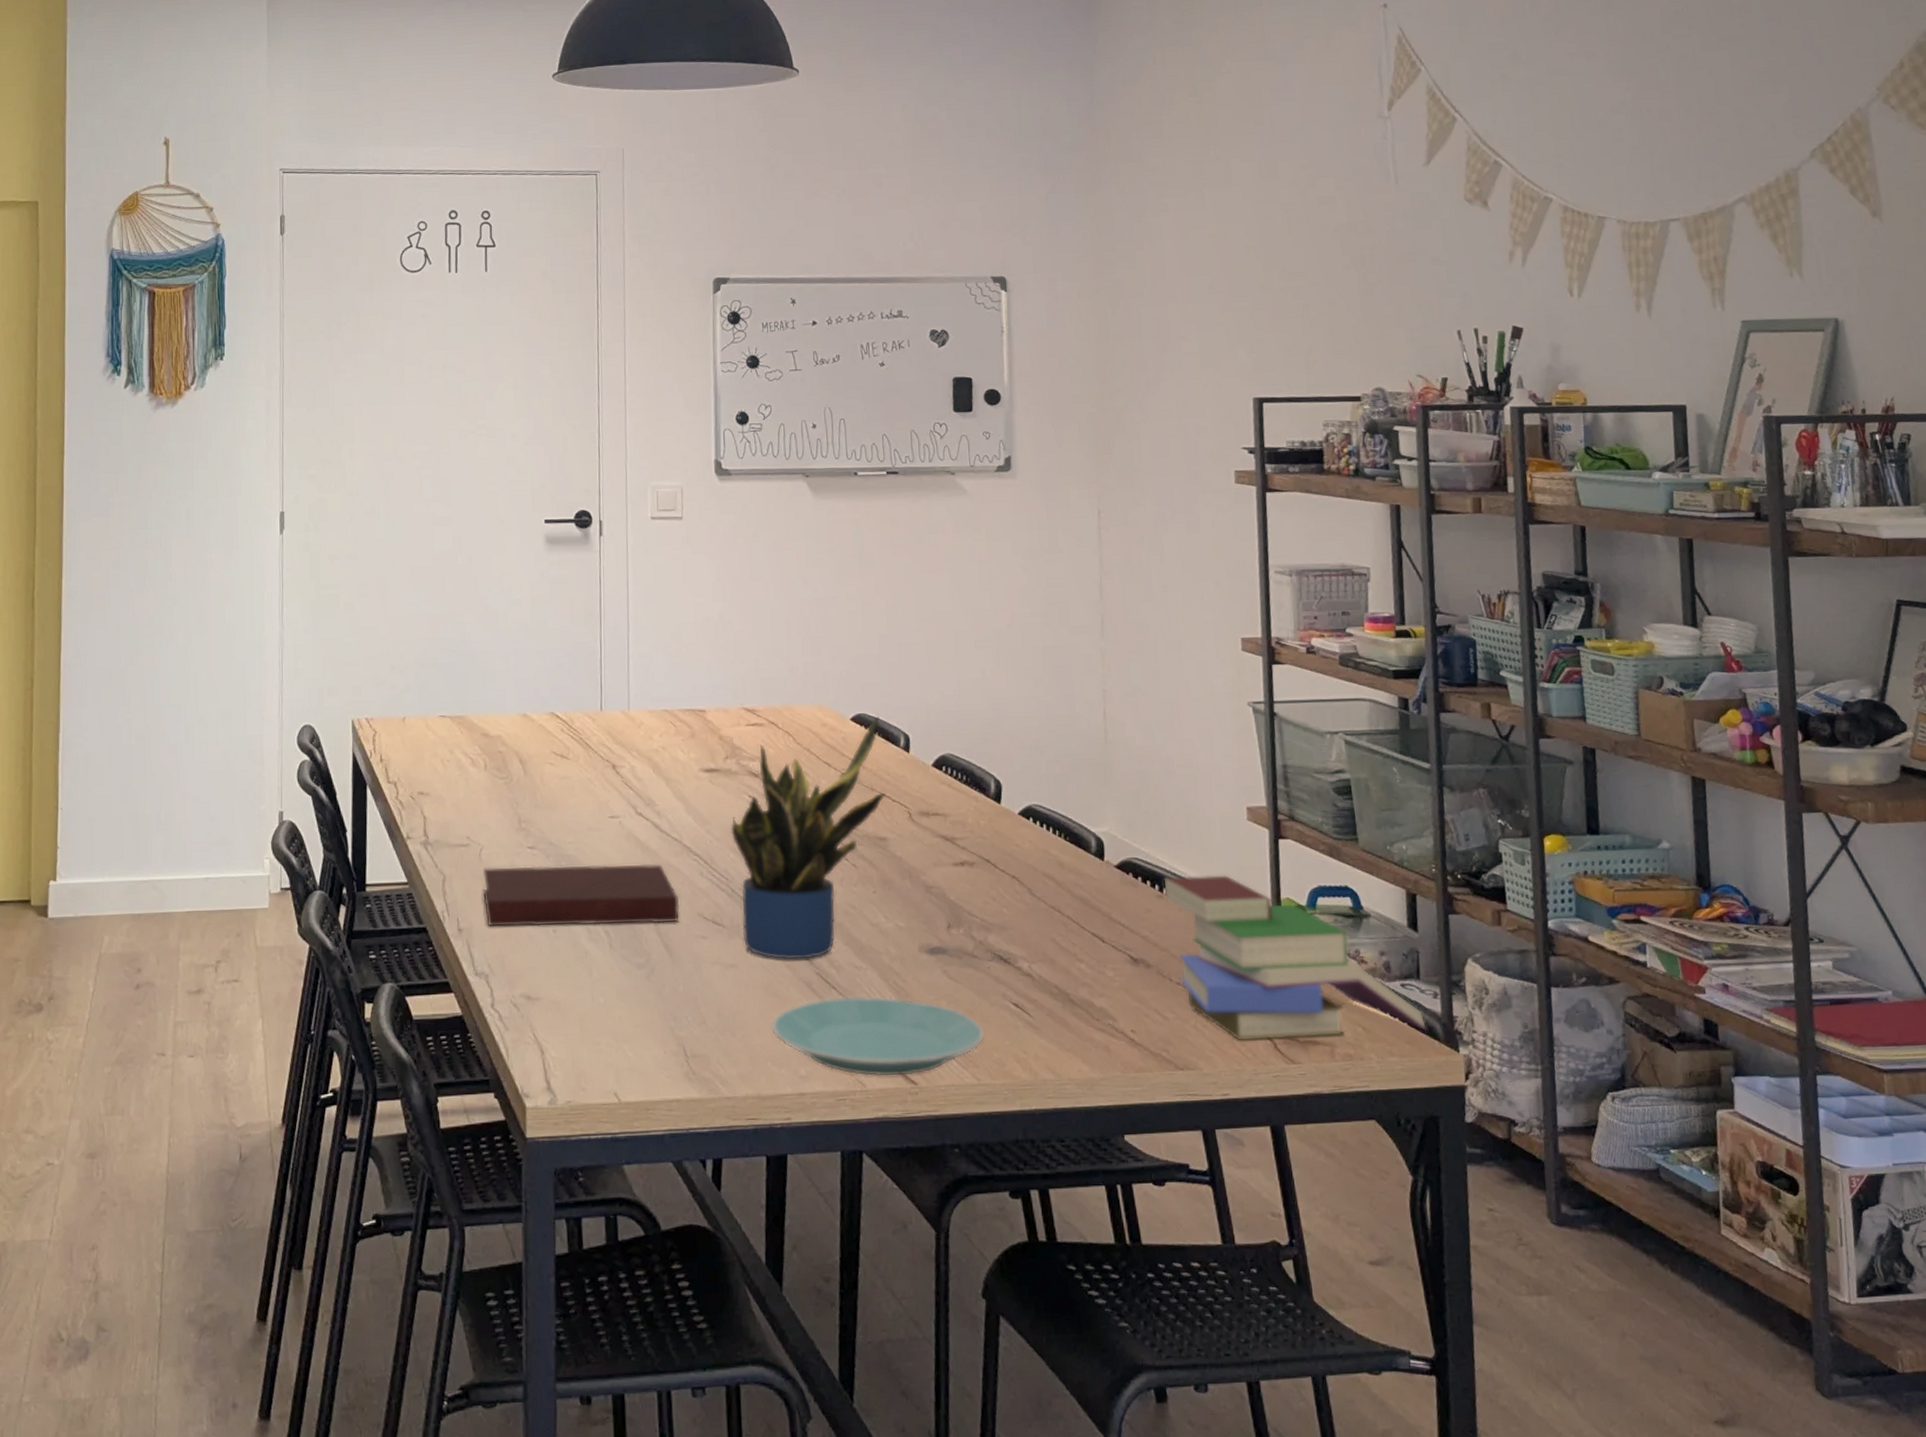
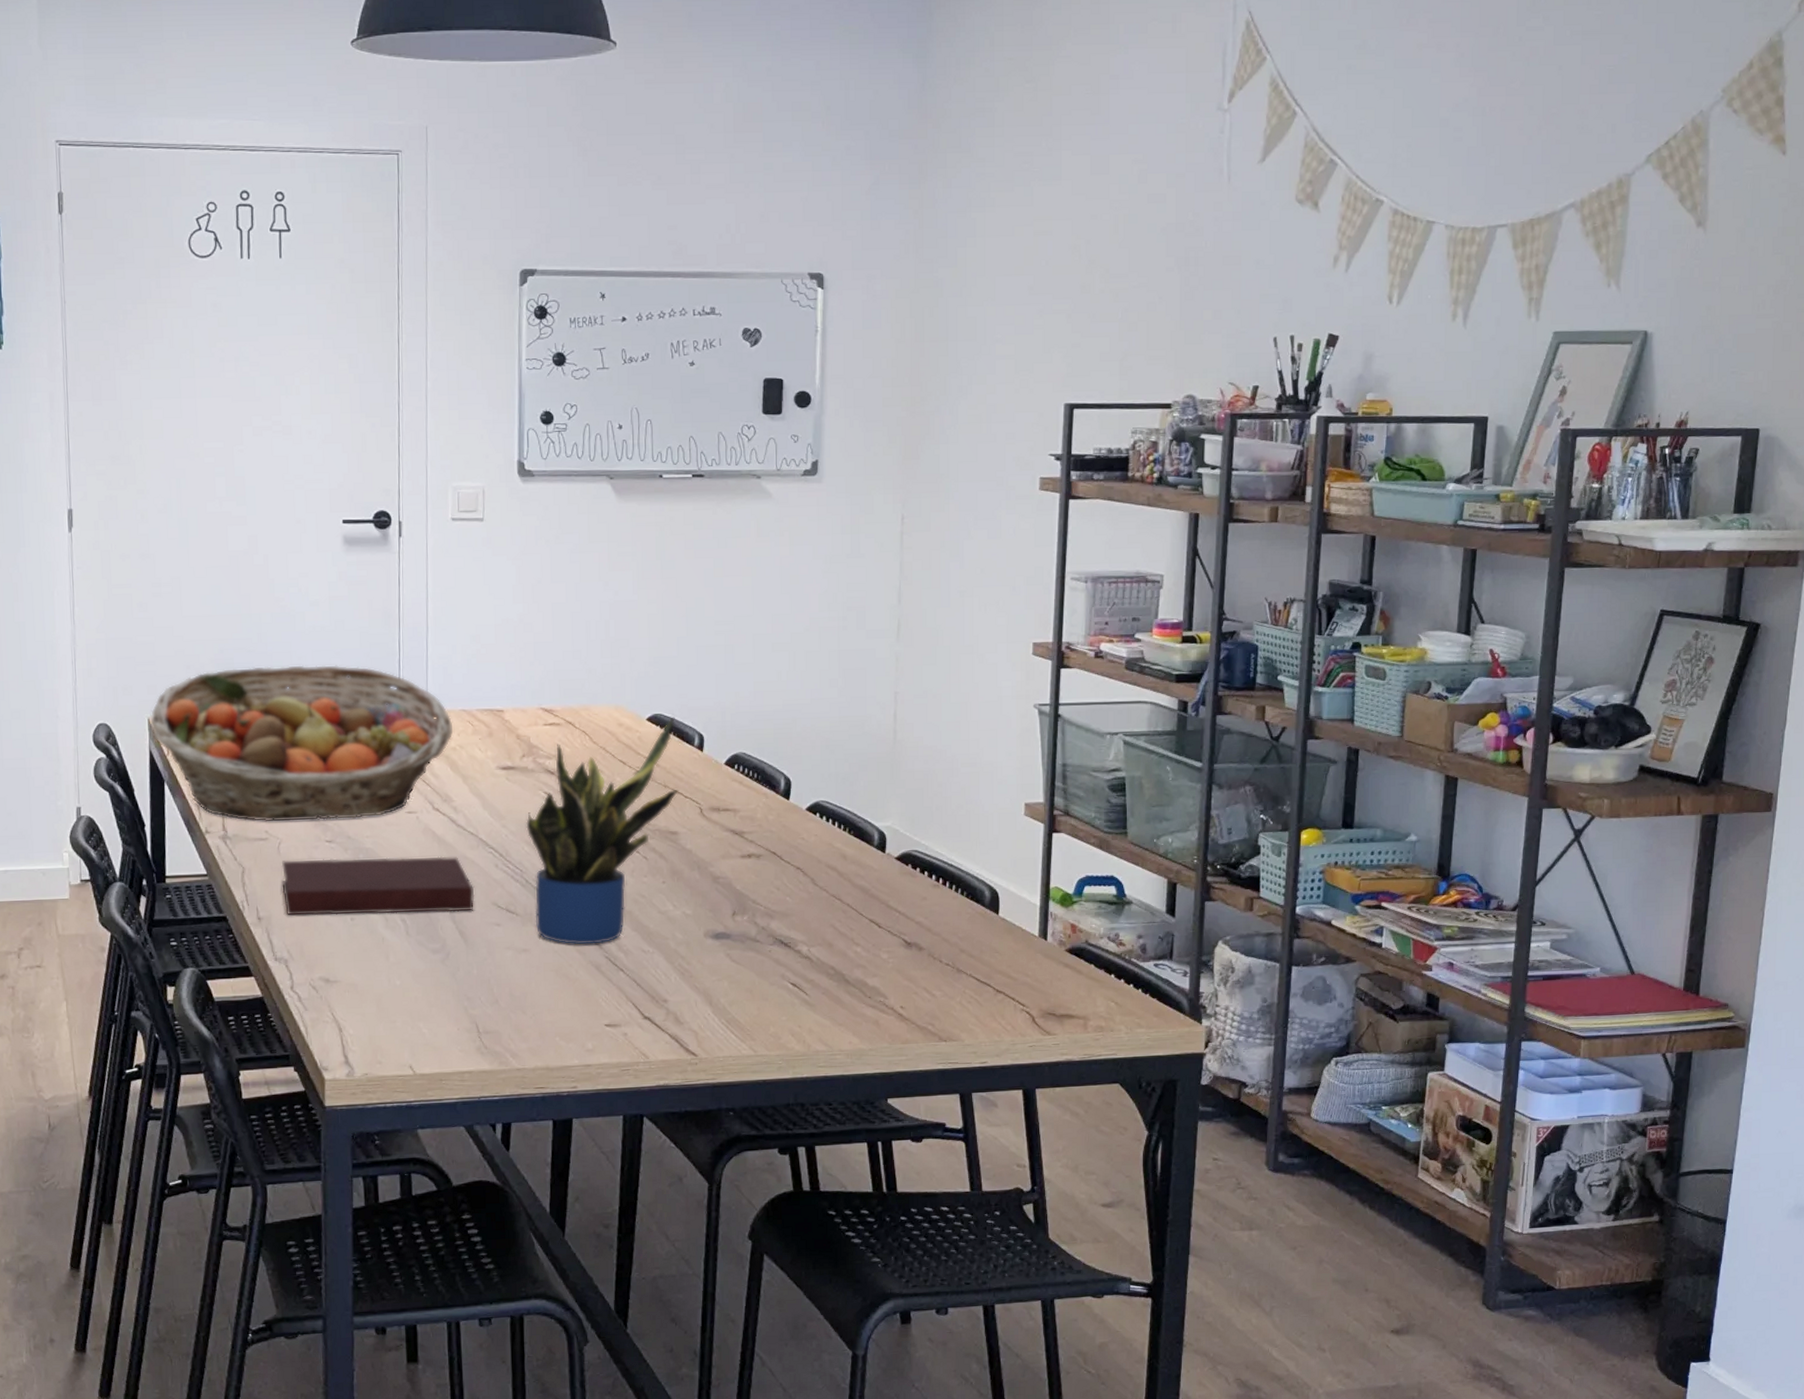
fruit basket: none [354,664,655,827] -> present [150,665,453,822]
plate: present [770,996,985,1077] -> none [560,977,763,1049]
book: present [1163,875,1428,1041] -> none [941,866,1175,1016]

